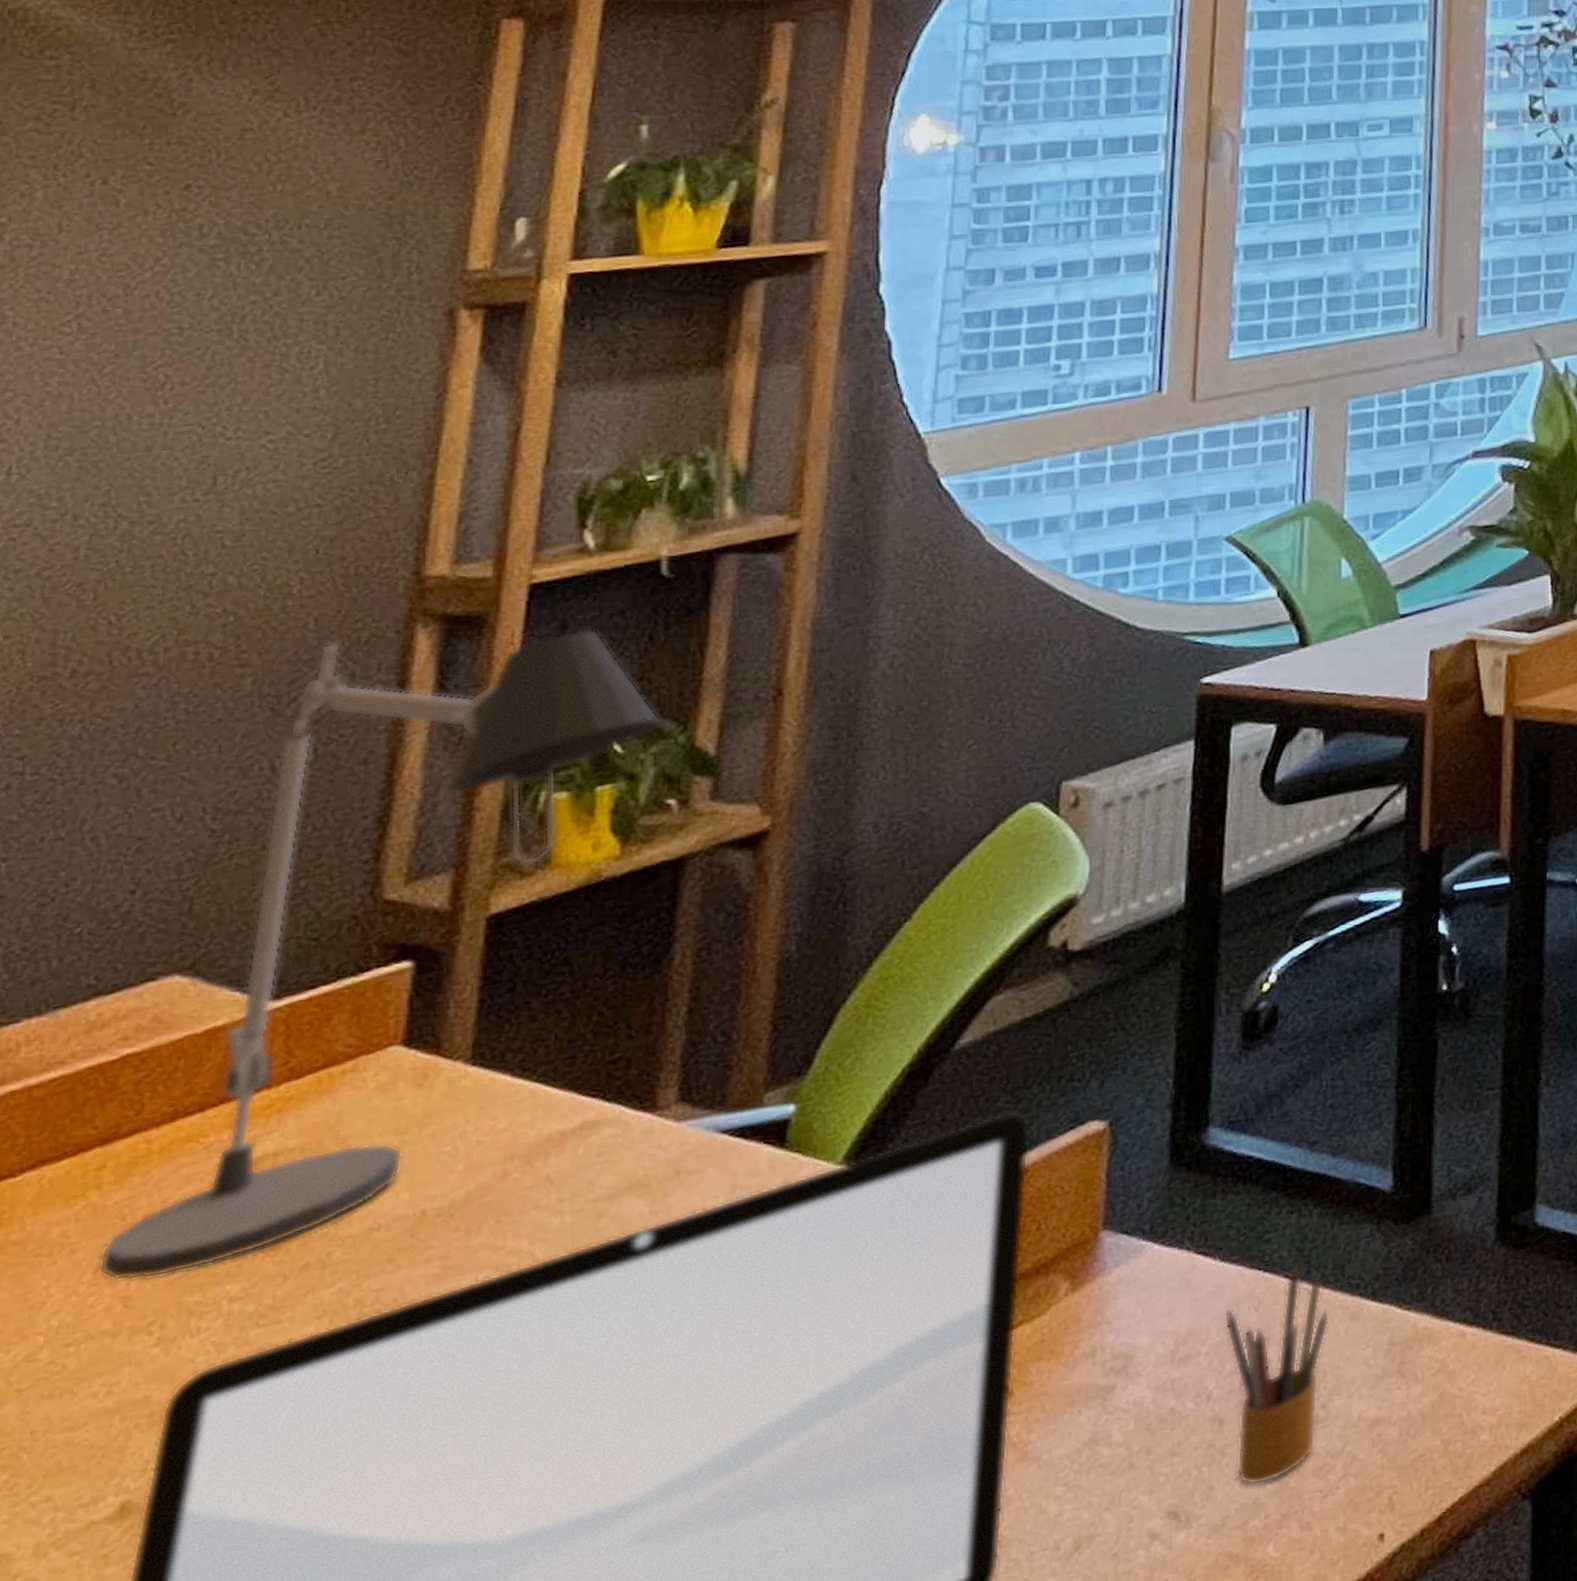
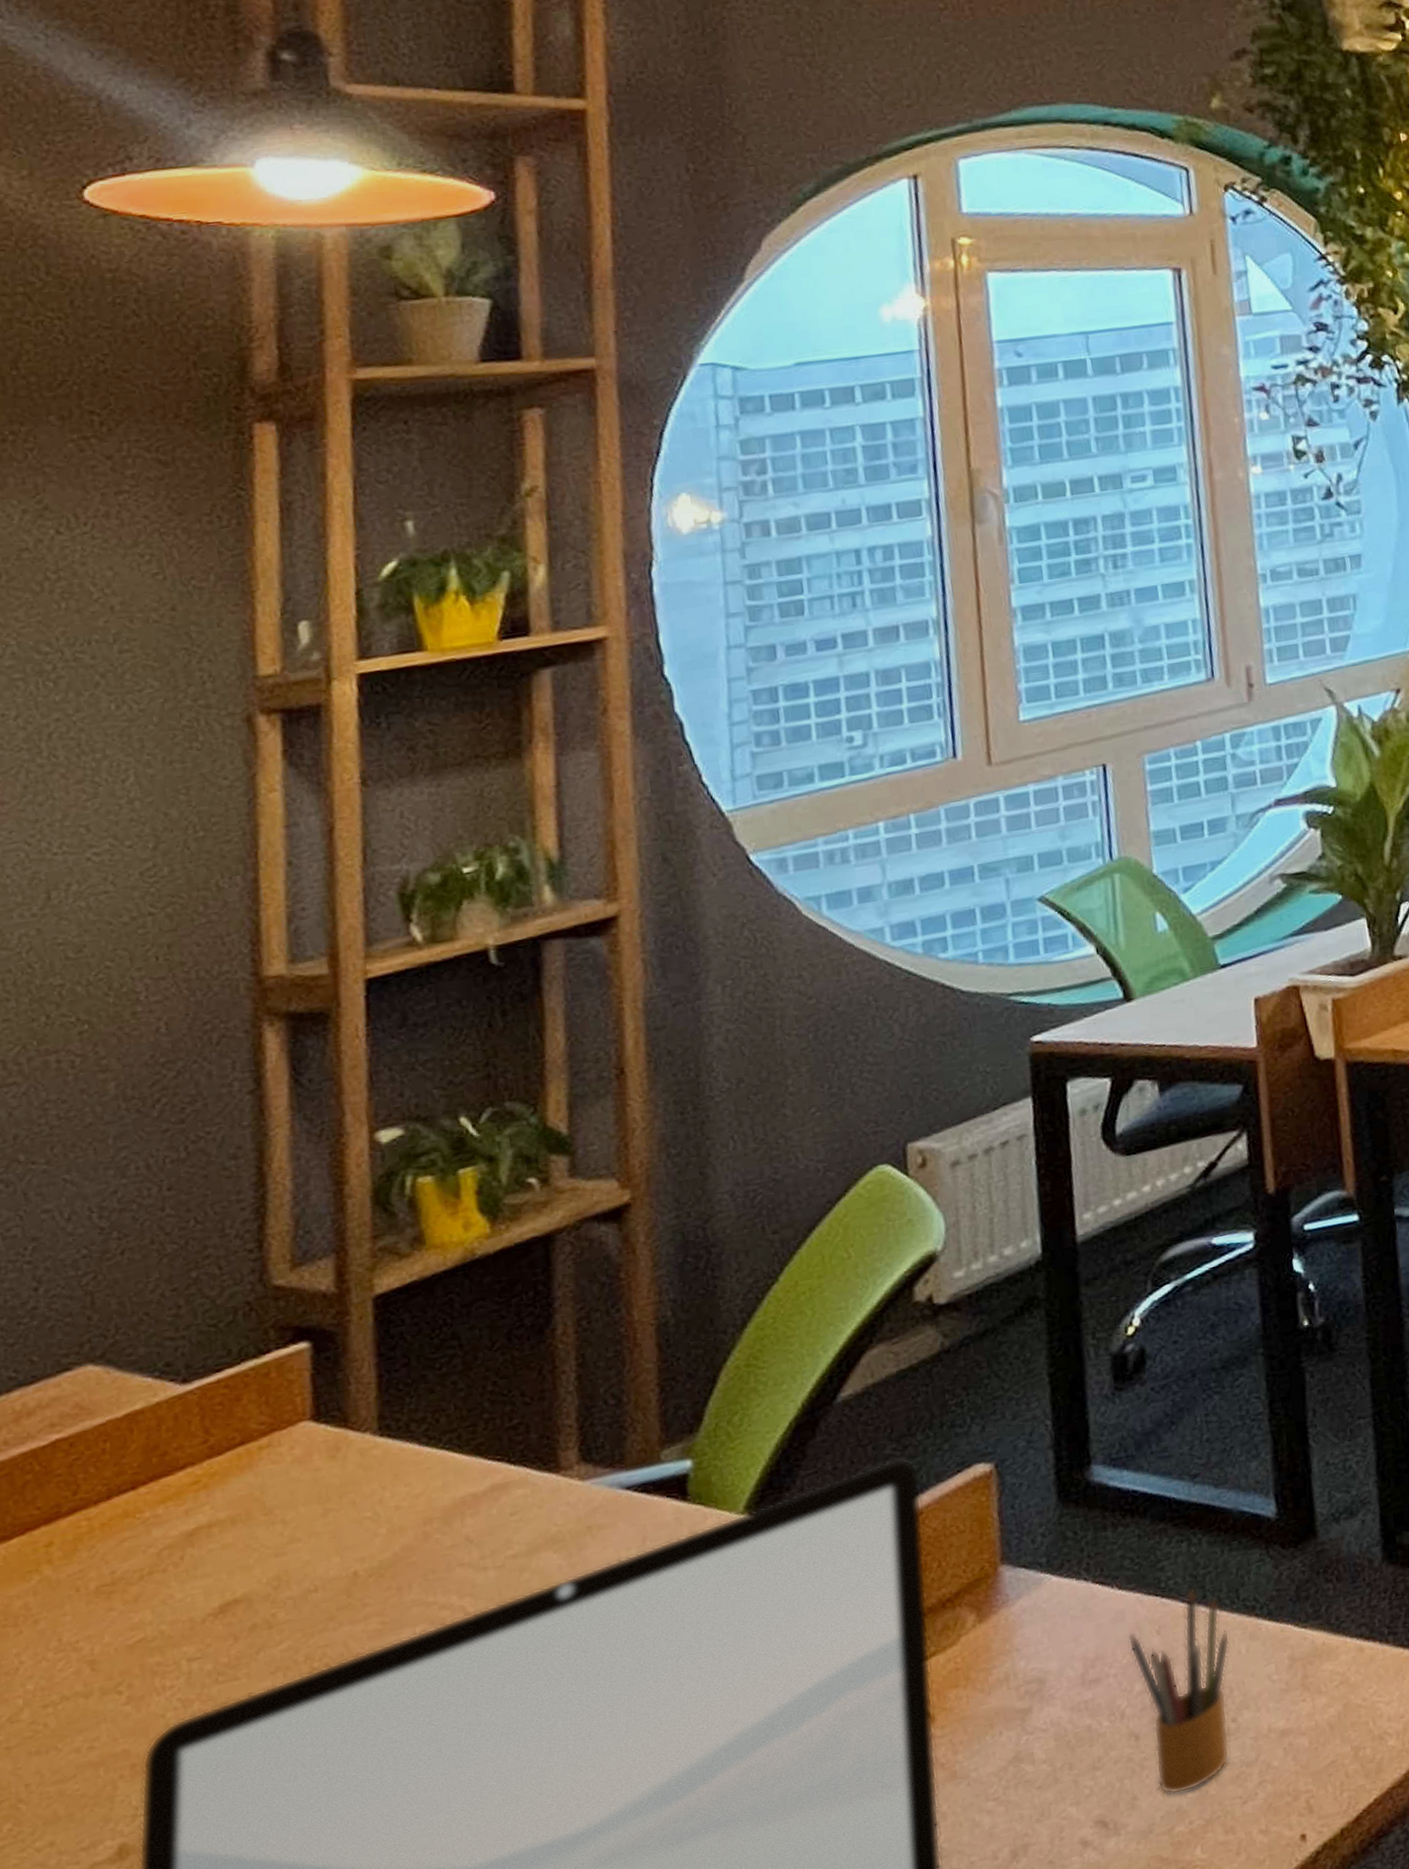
desk lamp: present [99,628,663,1282] -> none [61,1019,513,1648]

